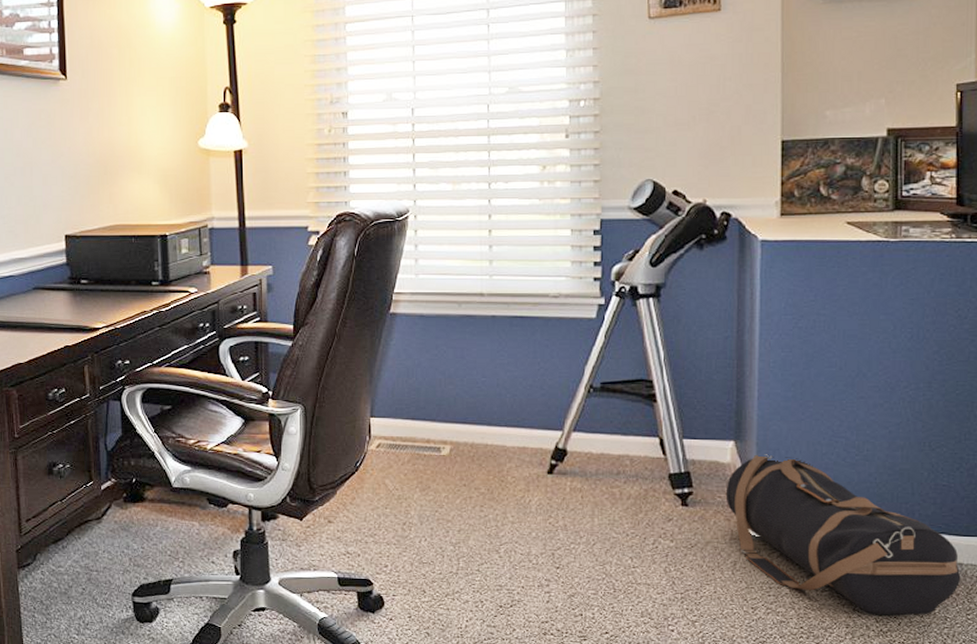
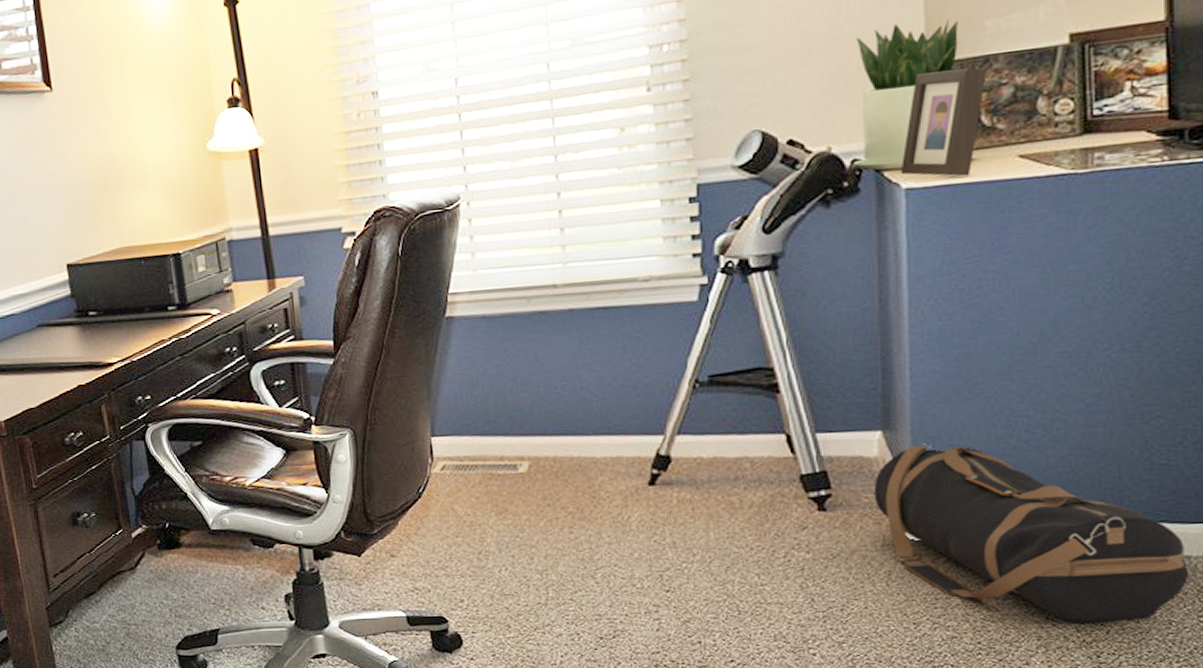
planter: none [723,105,816,224] -> present [853,19,977,171]
picture frame: none [758,147,827,235] -> present [900,68,989,177]

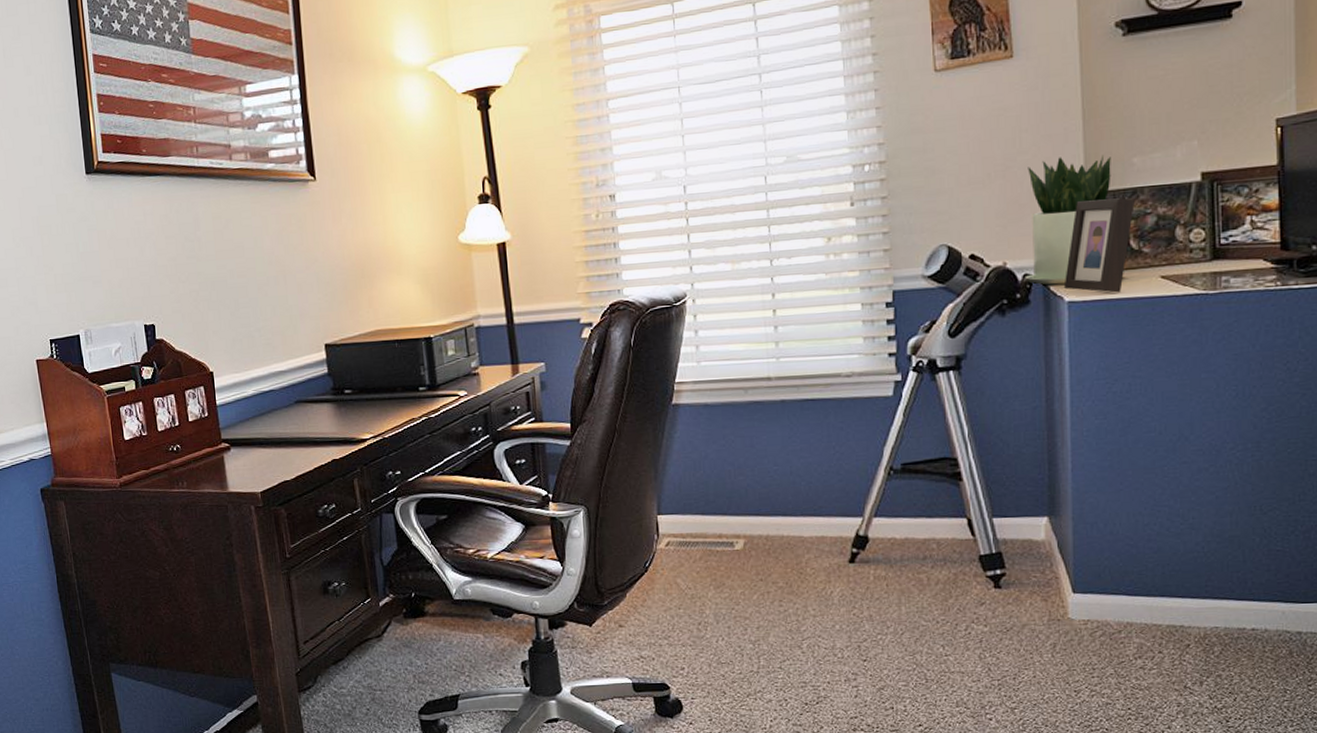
duffel bag: present [873,443,1189,624] -> none [1041,529,1301,692]

